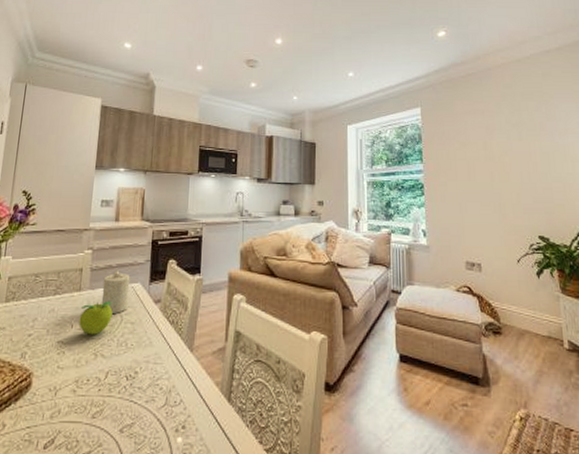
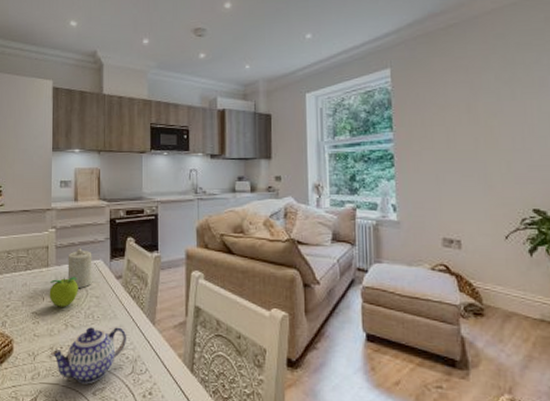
teapot: none [75,355,161,421] -> present [51,327,126,384]

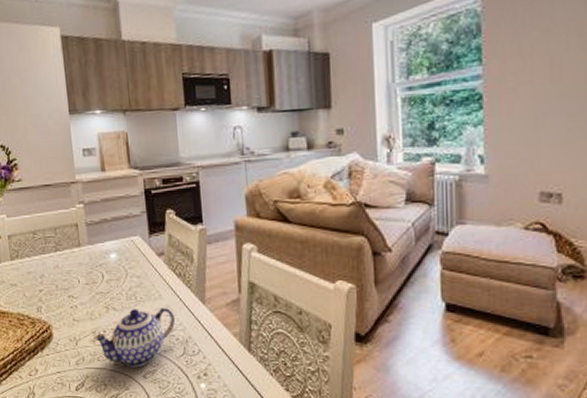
fruit: present [49,277,78,307] -> none [83,256,117,289]
candle: present [67,248,92,288] -> none [100,224,131,268]

